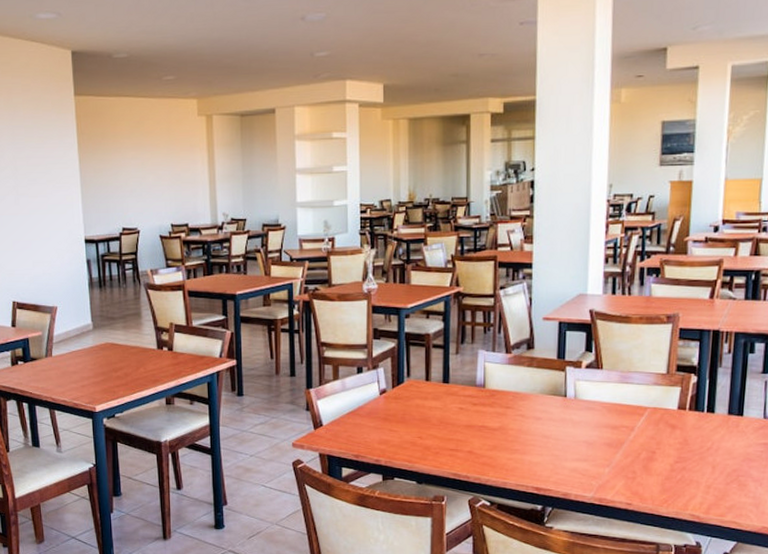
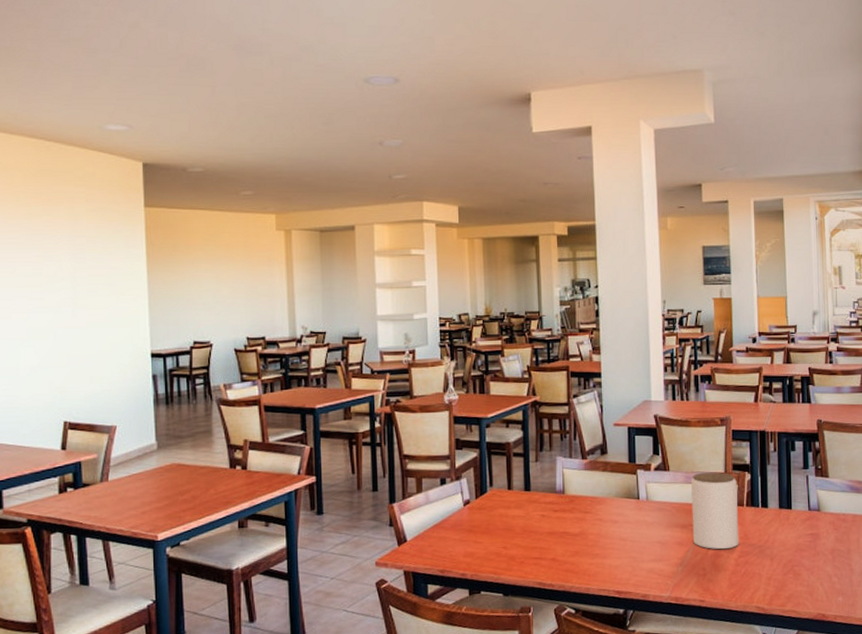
jar: none [624,372,680,453] -> present [691,472,739,549]

